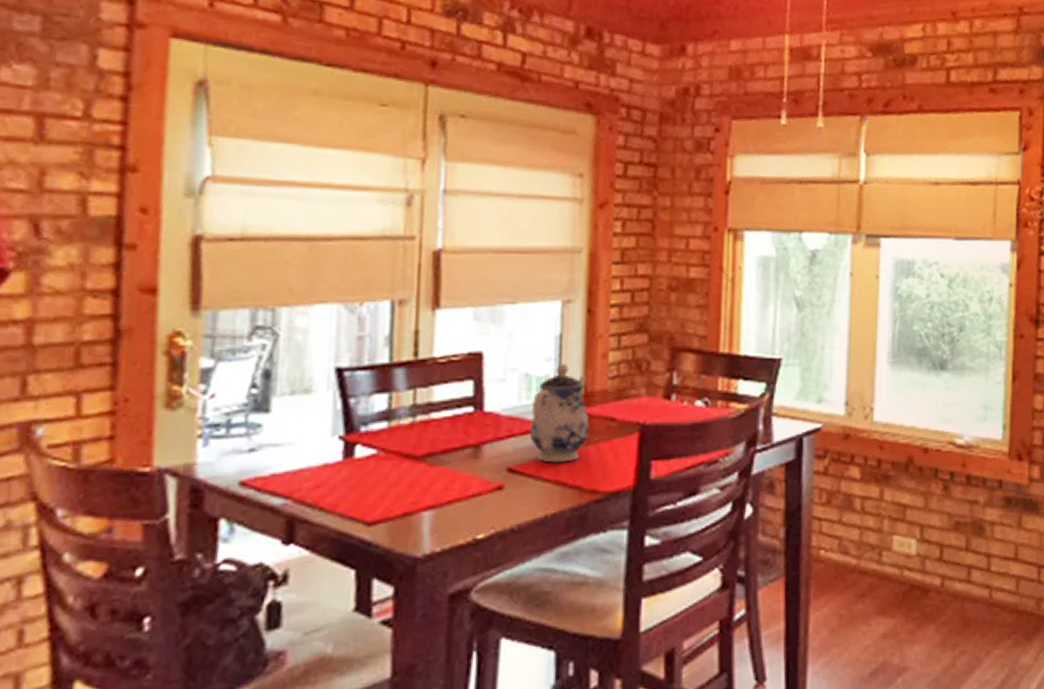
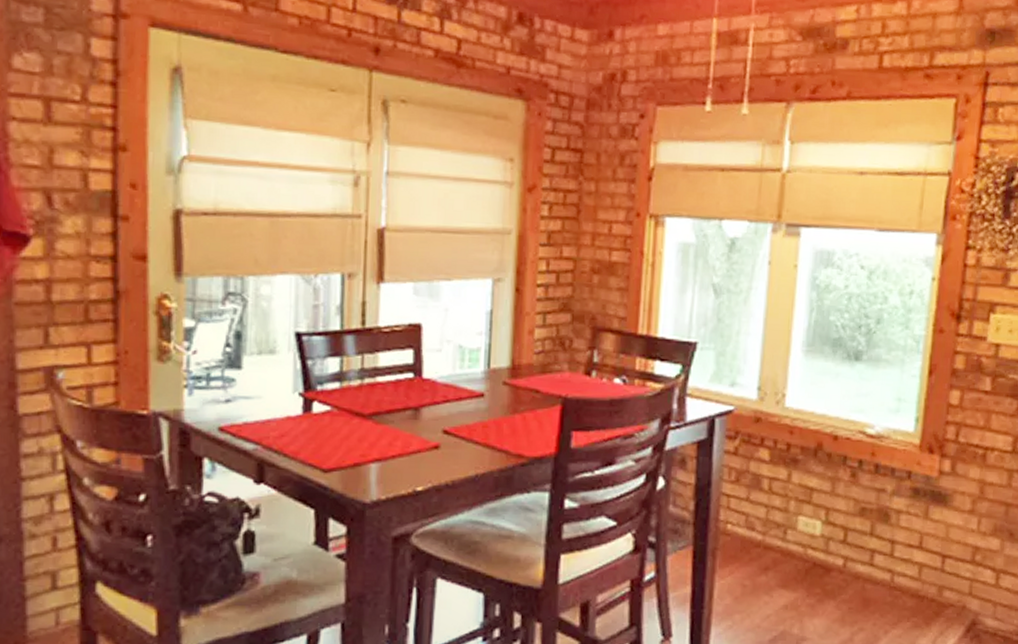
teapot: present [530,364,589,463] -> none [463,338,516,428]

